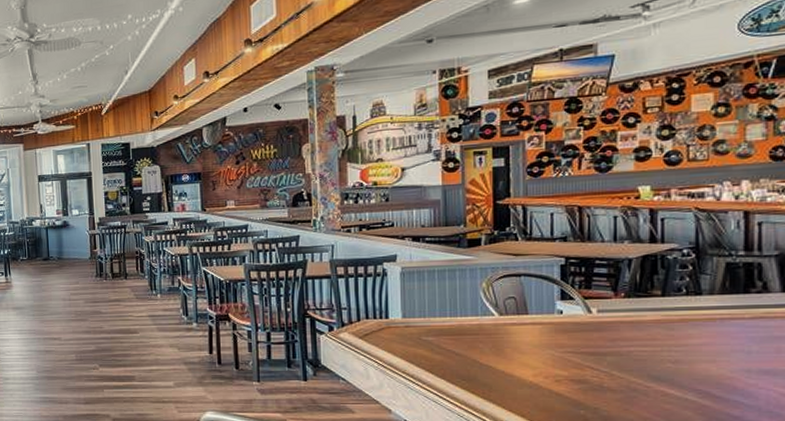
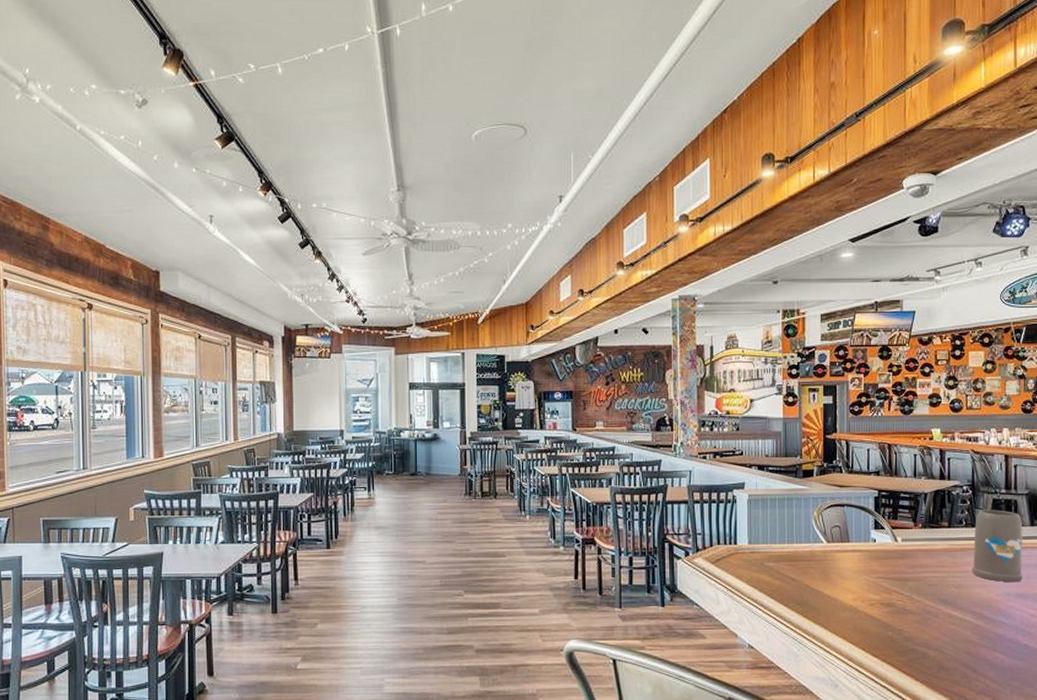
beer mug: none [695,275,771,358] -> present [972,510,1023,583]

